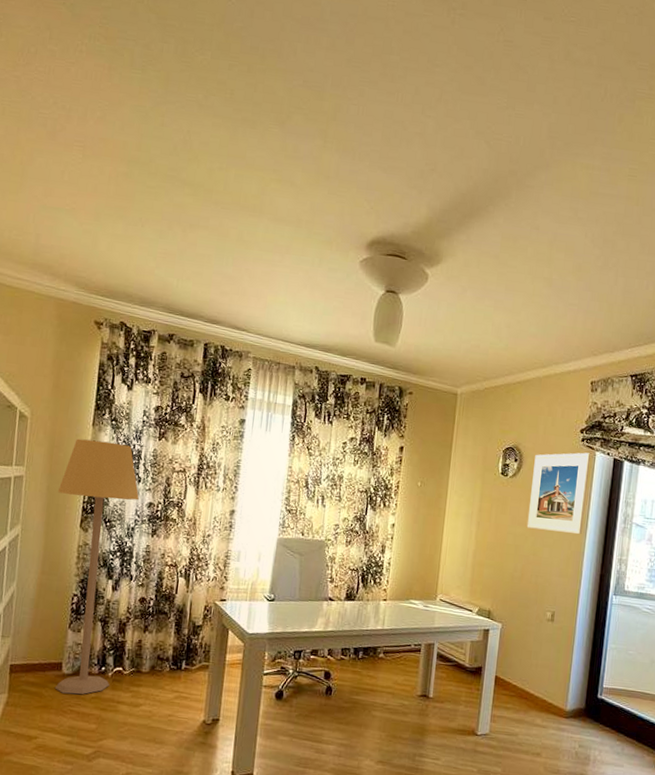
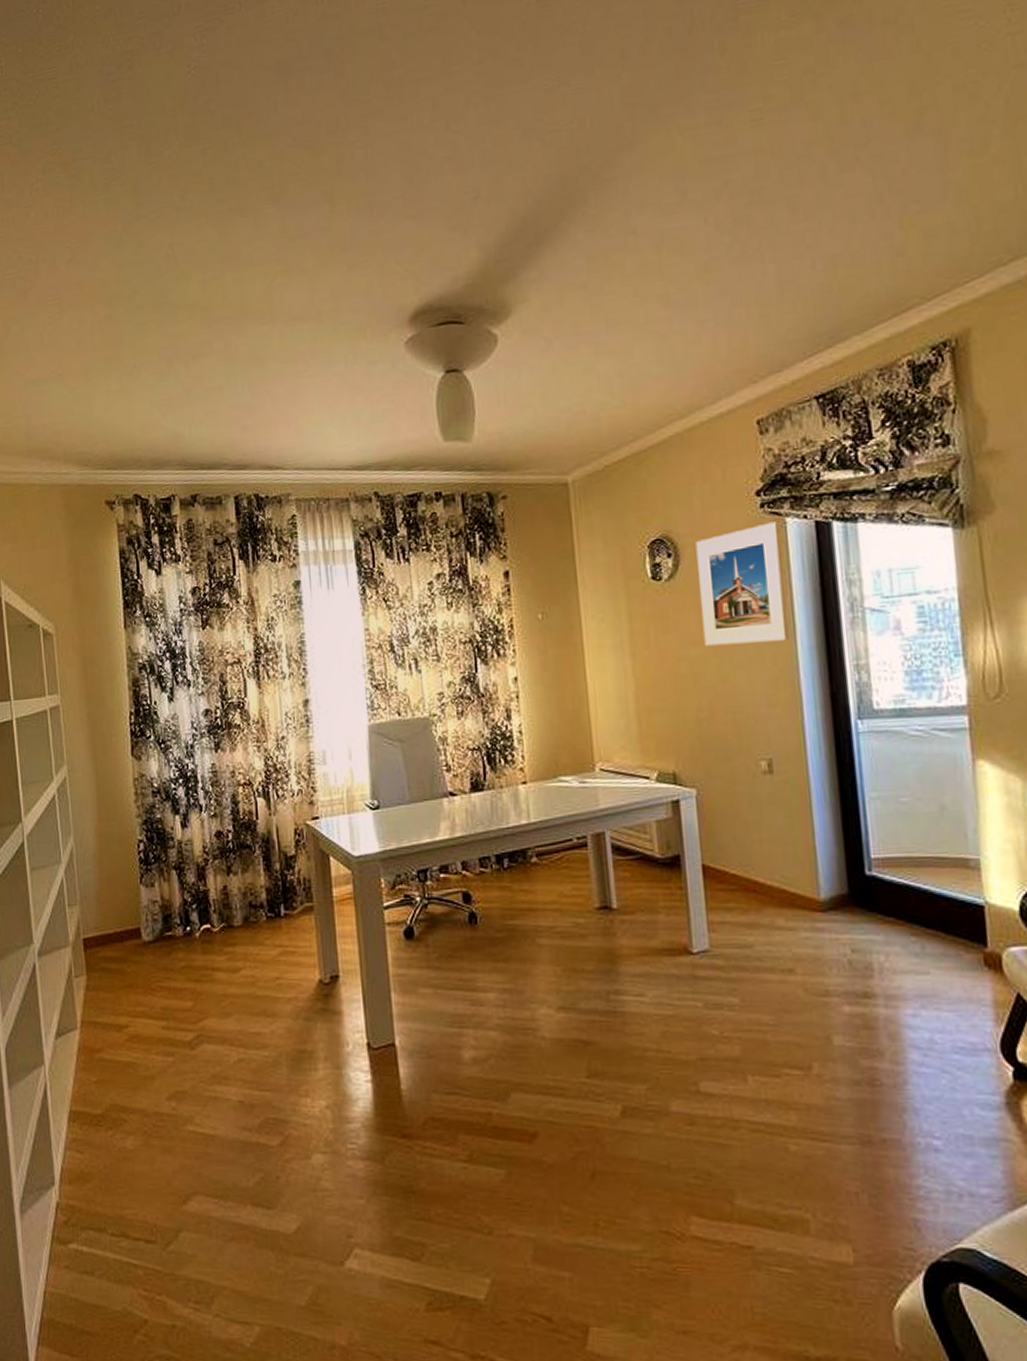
lamp: present [54,438,139,695] -> none [99,643,199,966]

